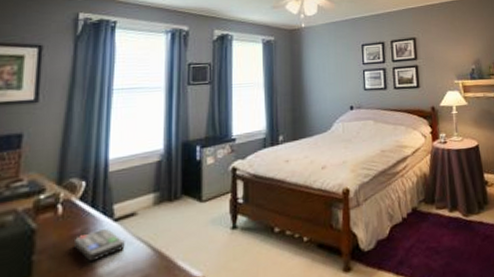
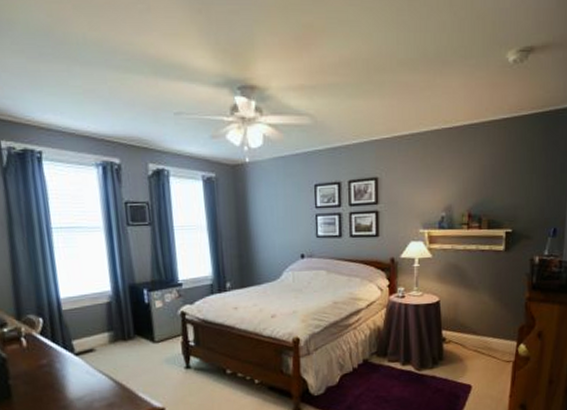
remote control: present [75,229,125,262] -> none [43,362,89,389]

